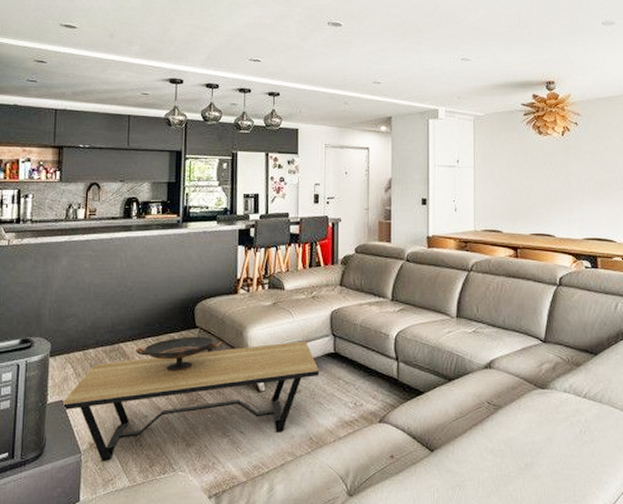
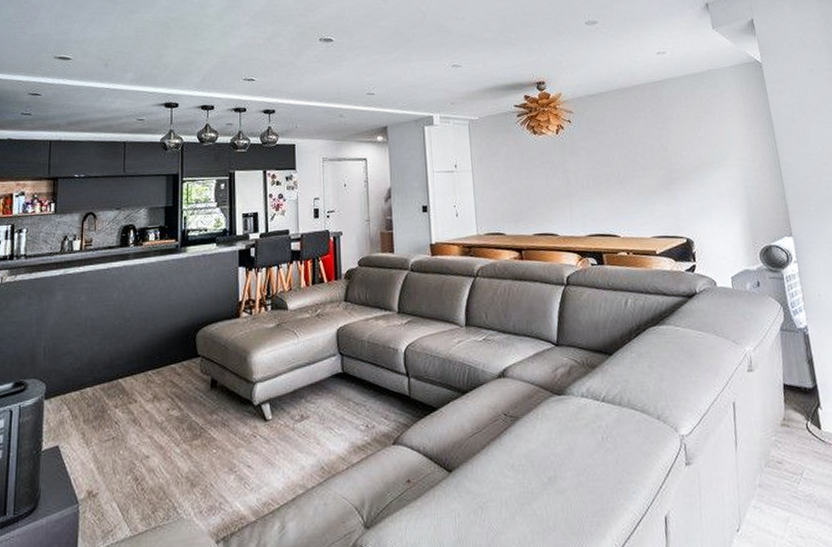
coffee table: present [62,341,319,462] -> none [58,362,327,512]
decorative bowl: present [136,336,223,372] -> none [136,365,226,406]

